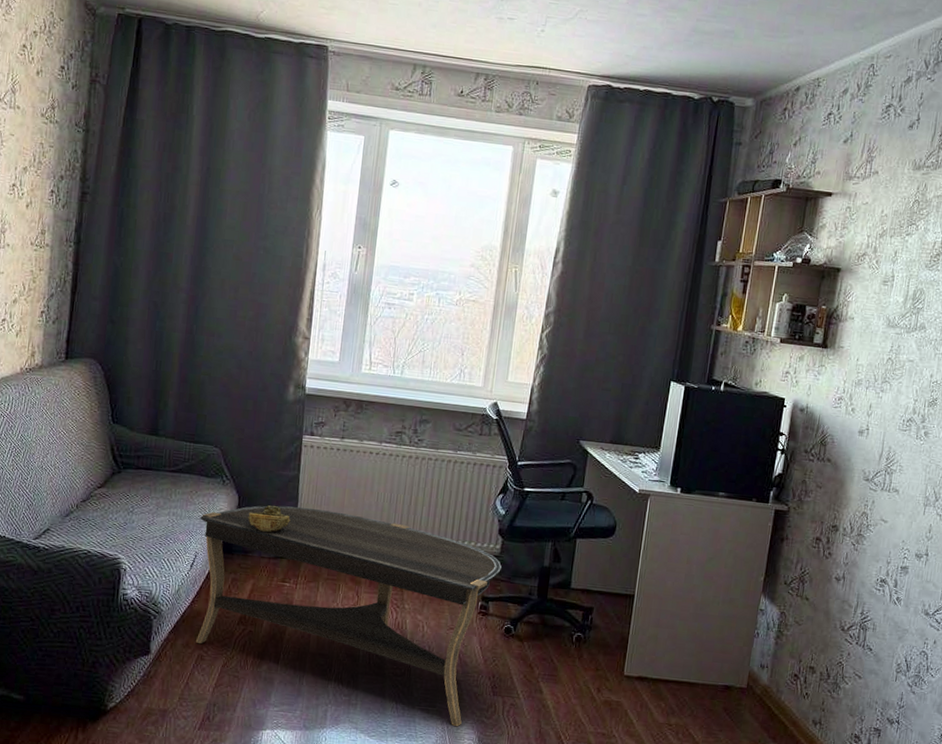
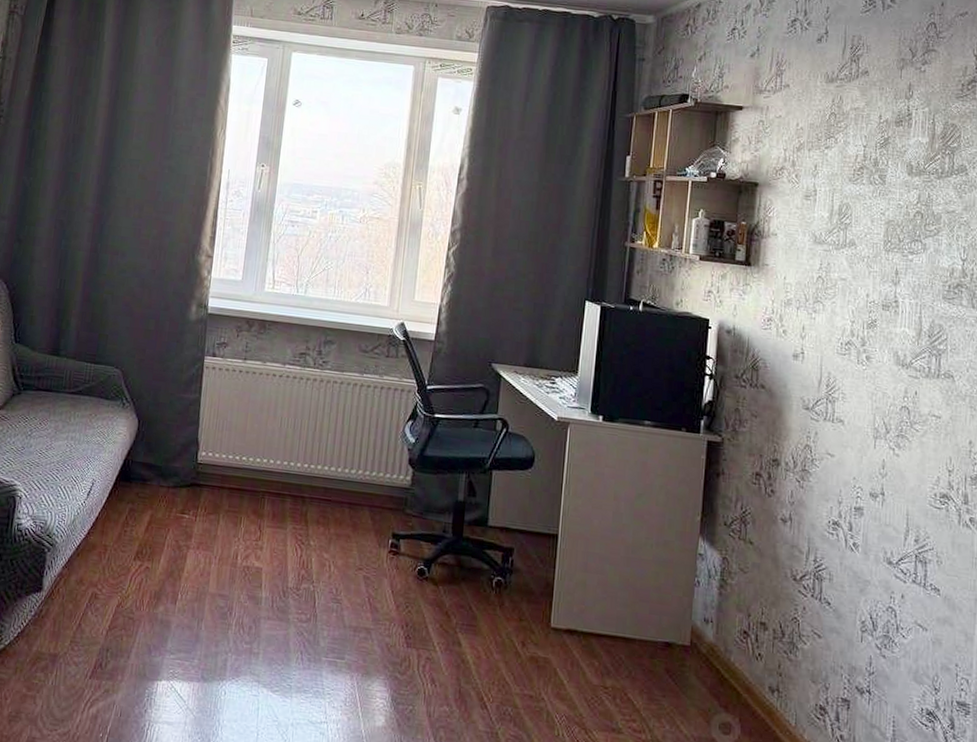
coffee table: present [195,505,502,727] -> none [89,430,413,683]
decorative bowl: present [248,505,290,533] -> none [147,429,191,460]

